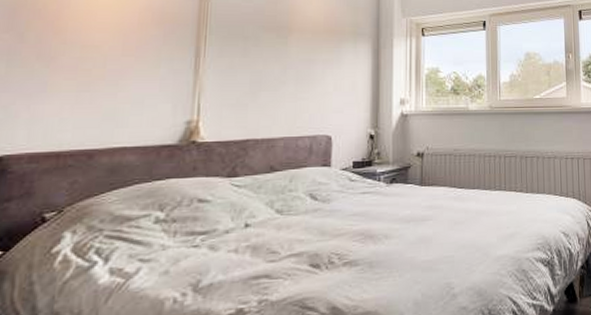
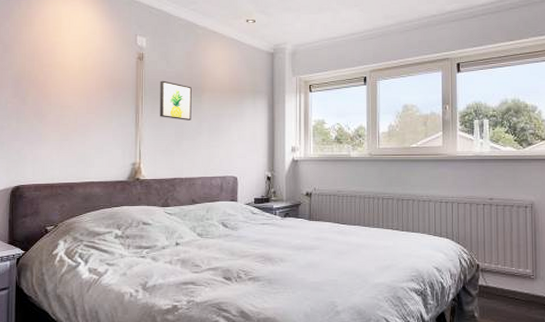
wall art: none [229,17,275,67] -> present [159,80,192,120]

